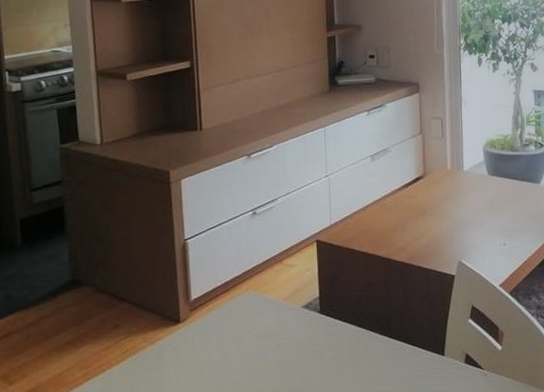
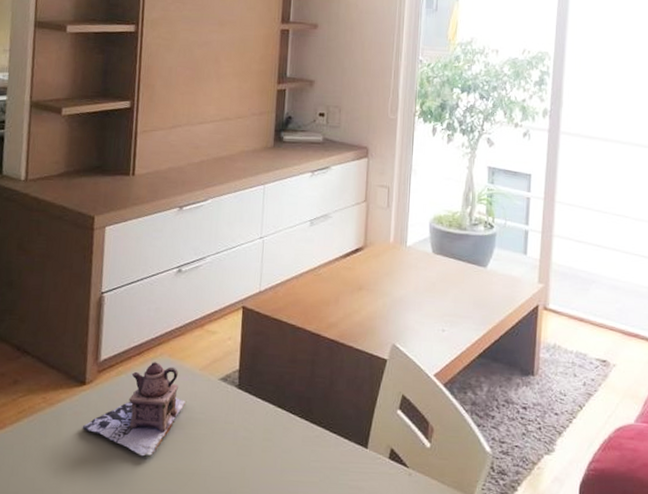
teapot: none [182,297,274,382] -> present [82,362,187,458]

